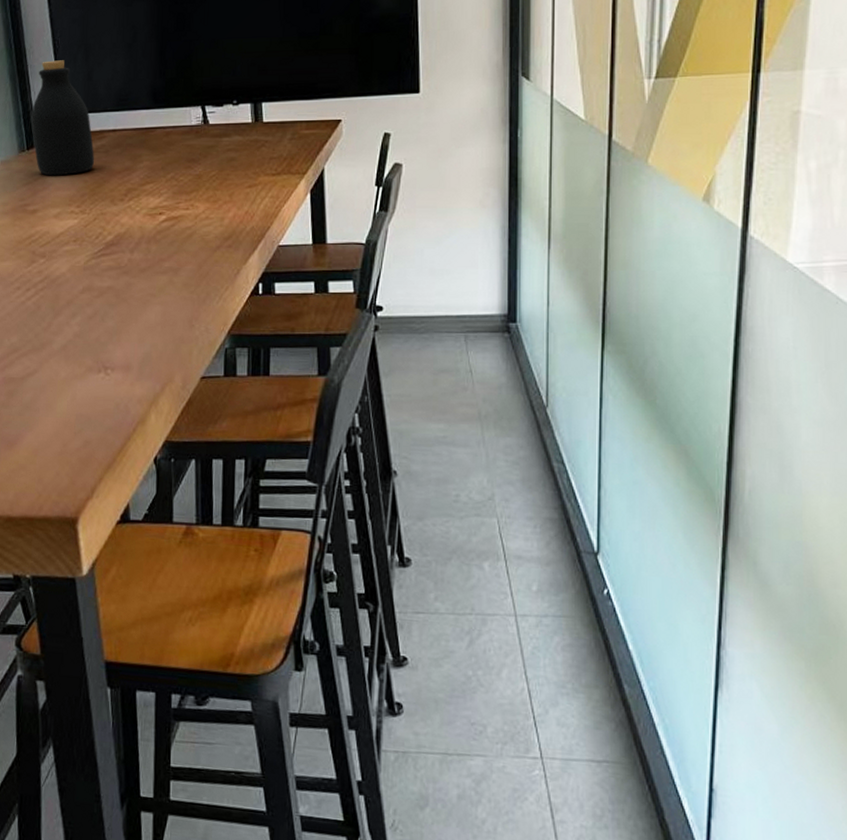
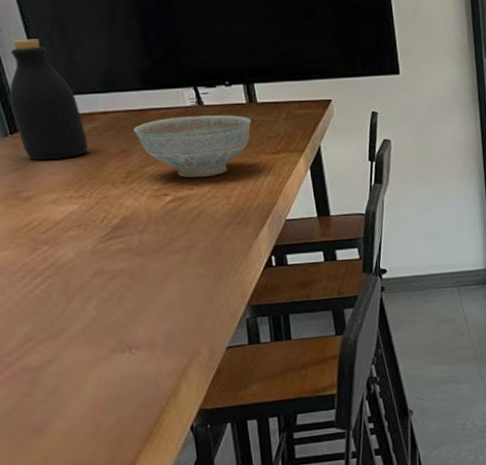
decorative bowl: none [138,134,255,198] -> present [133,115,252,178]

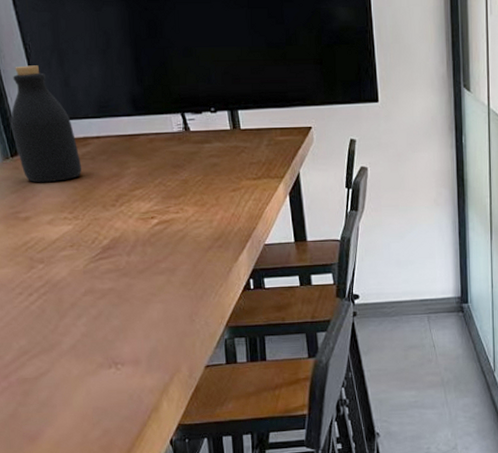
decorative bowl: present [133,115,252,178] -> none [124,141,235,202]

